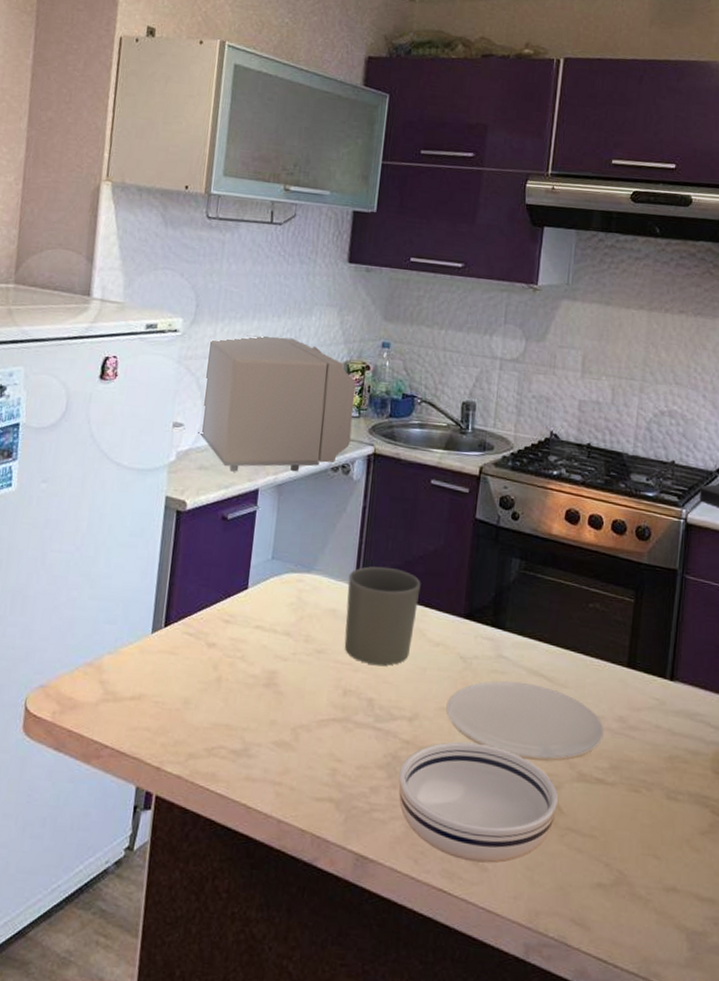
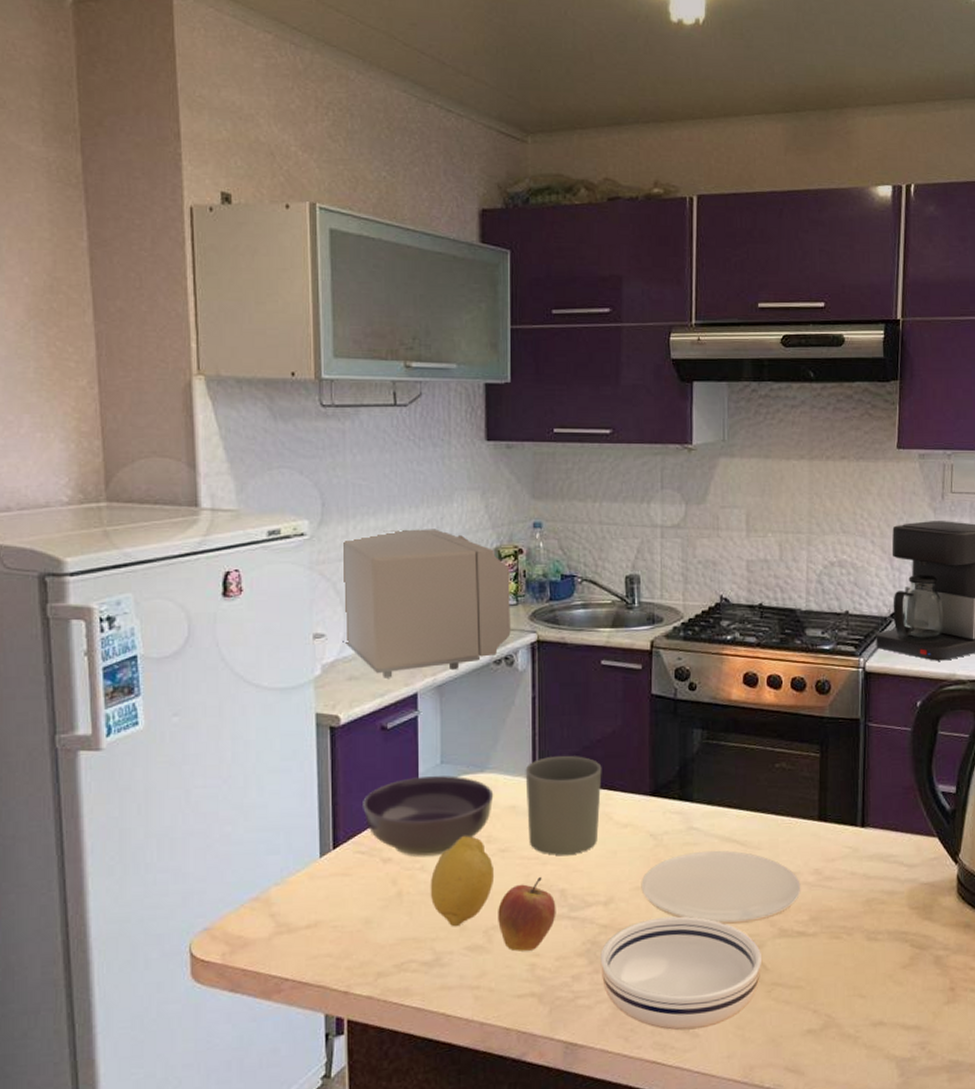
bowl: none [196,569,317,648] -> present [363,776,494,857]
fruit: none [246,632,309,720] -> present [430,836,495,927]
fruit: none [306,683,363,755] -> present [498,877,556,951]

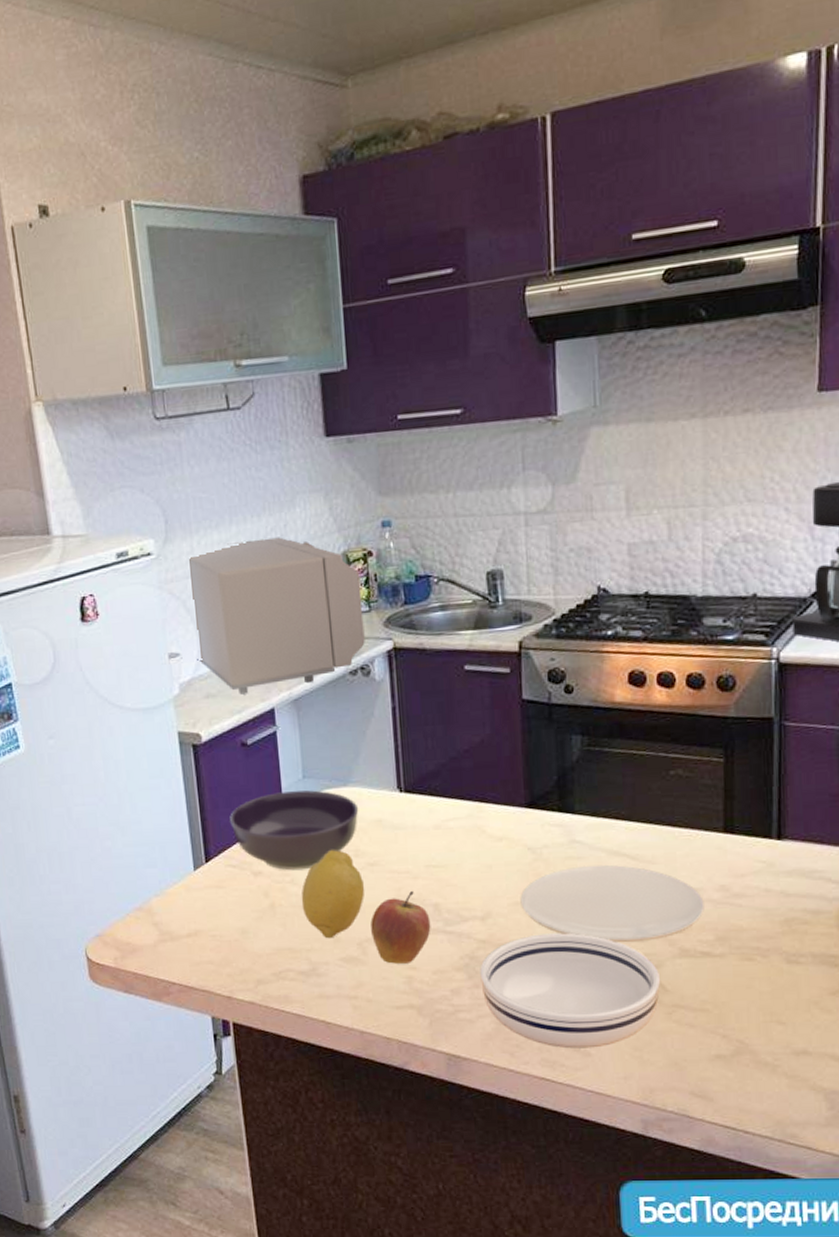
mug: present [525,755,602,855] -> none [389,767,472,869]

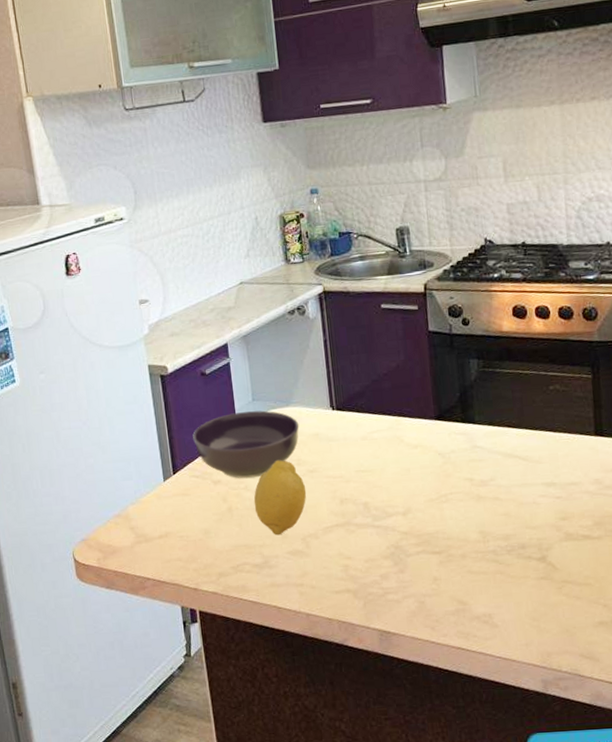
microwave: present [189,537,365,695] -> none [155,203,300,333]
fruit: present [370,891,431,964] -> none [312,493,362,555]
bowl: present [480,933,661,1049] -> none [403,523,551,622]
plate: present [520,865,705,943] -> none [434,465,583,530]

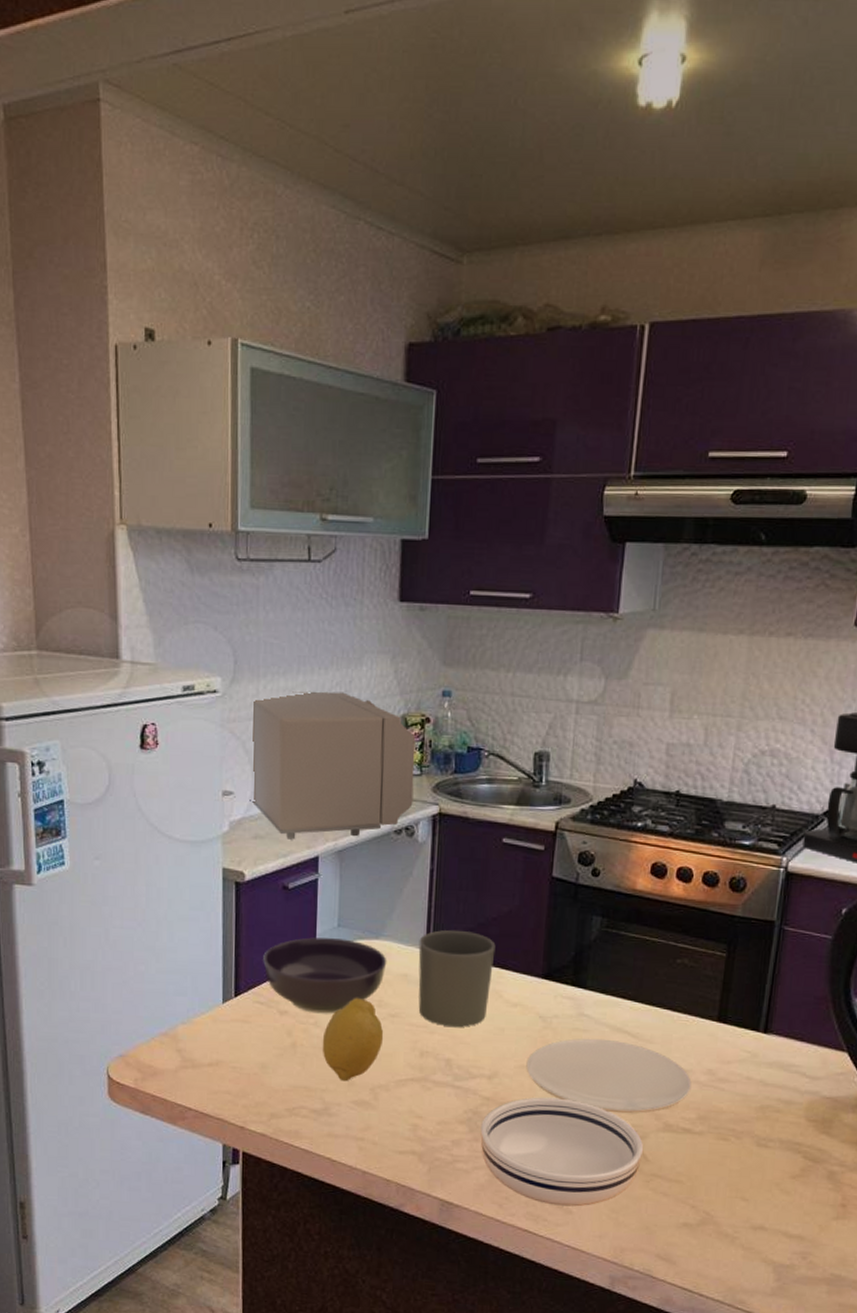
microwave: none [155,203,300,333] -> present [250,691,415,840]
mug: none [323,388,392,474] -> present [418,929,496,1027]
bowl: none [403,523,551,622] -> present [480,1097,644,1207]
plate: none [434,465,583,530] -> present [526,1038,692,1114]

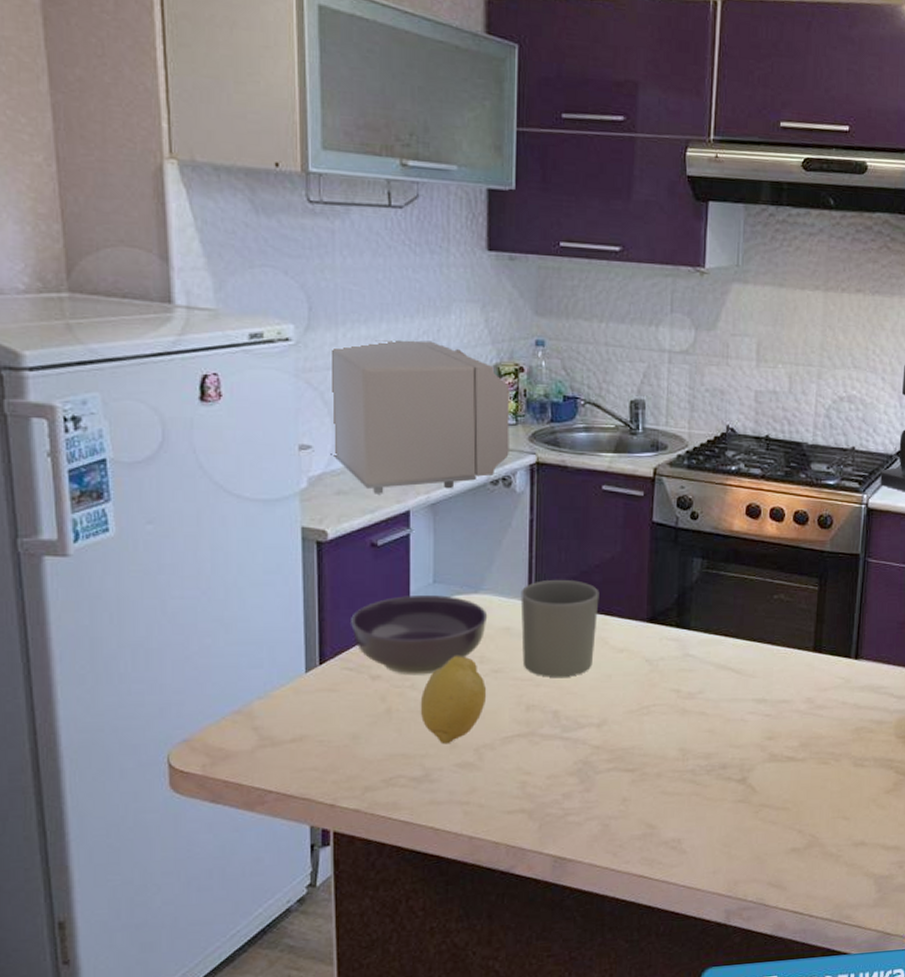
bowl: present [480,1097,644,1207] -> none [591,739,752,847]
plate: present [526,1038,692,1114] -> none [635,677,793,749]

